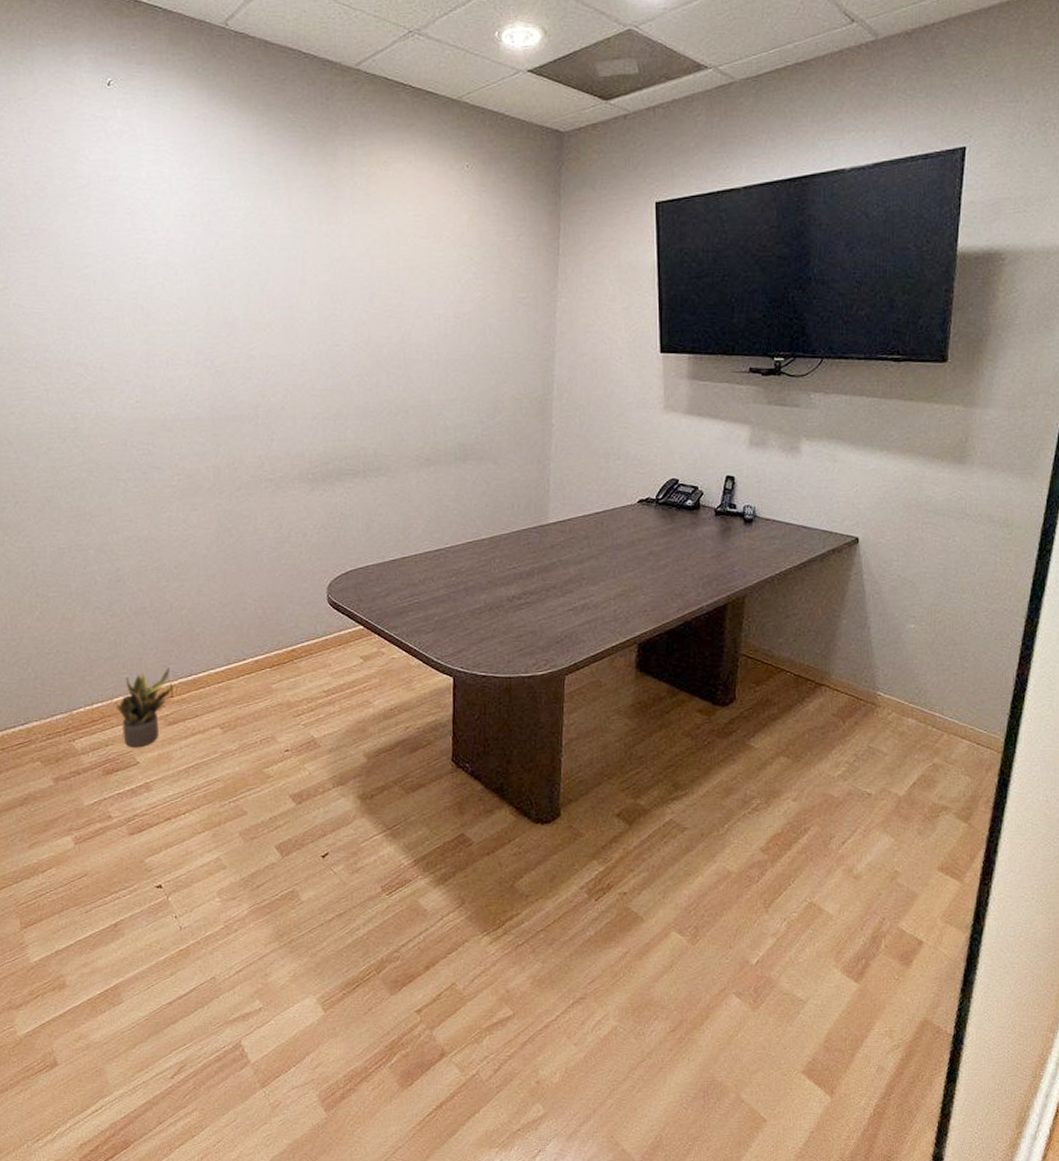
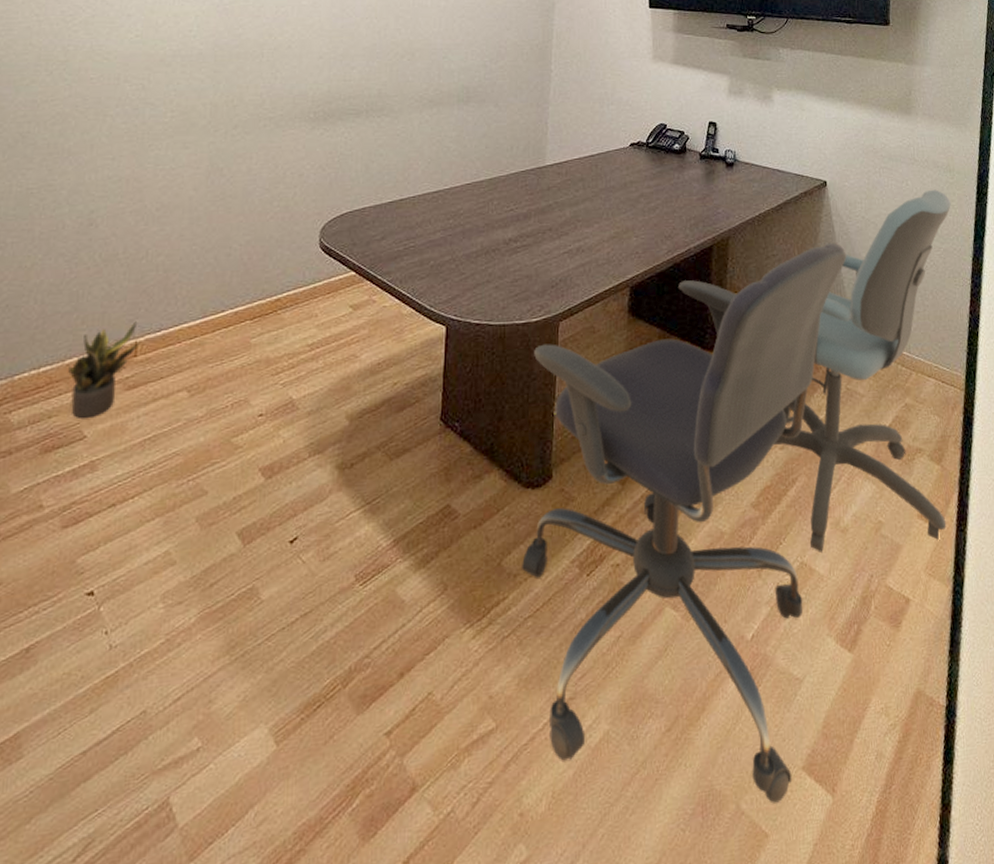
office chair: none [533,602,877,1097] -> present [522,242,847,804]
office chair: none [786,546,1006,895] -> present [774,189,951,552]

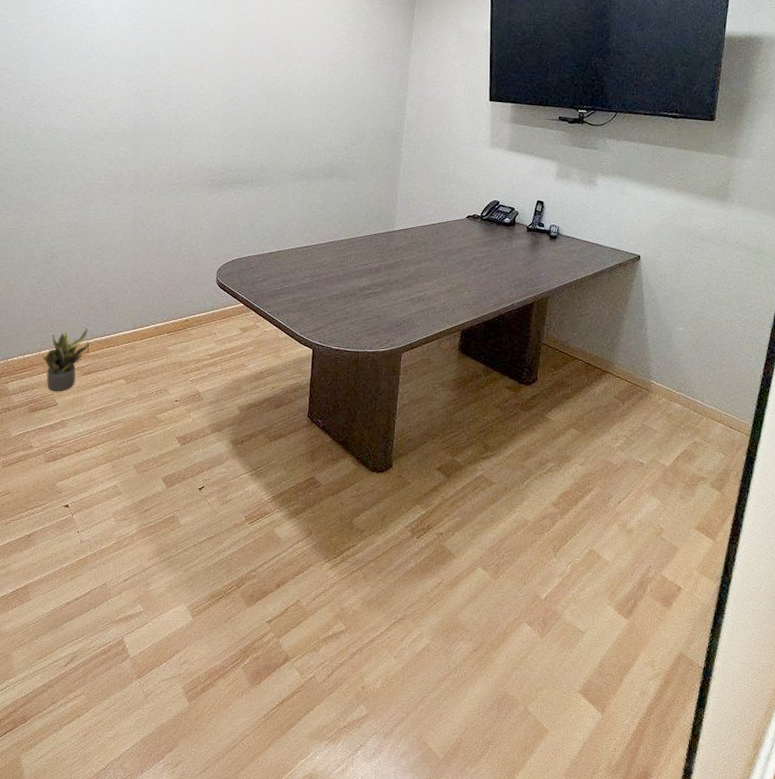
office chair: present [522,242,847,804] -> none [367,307,653,711]
office chair: present [774,189,951,552] -> none [575,268,757,548]

